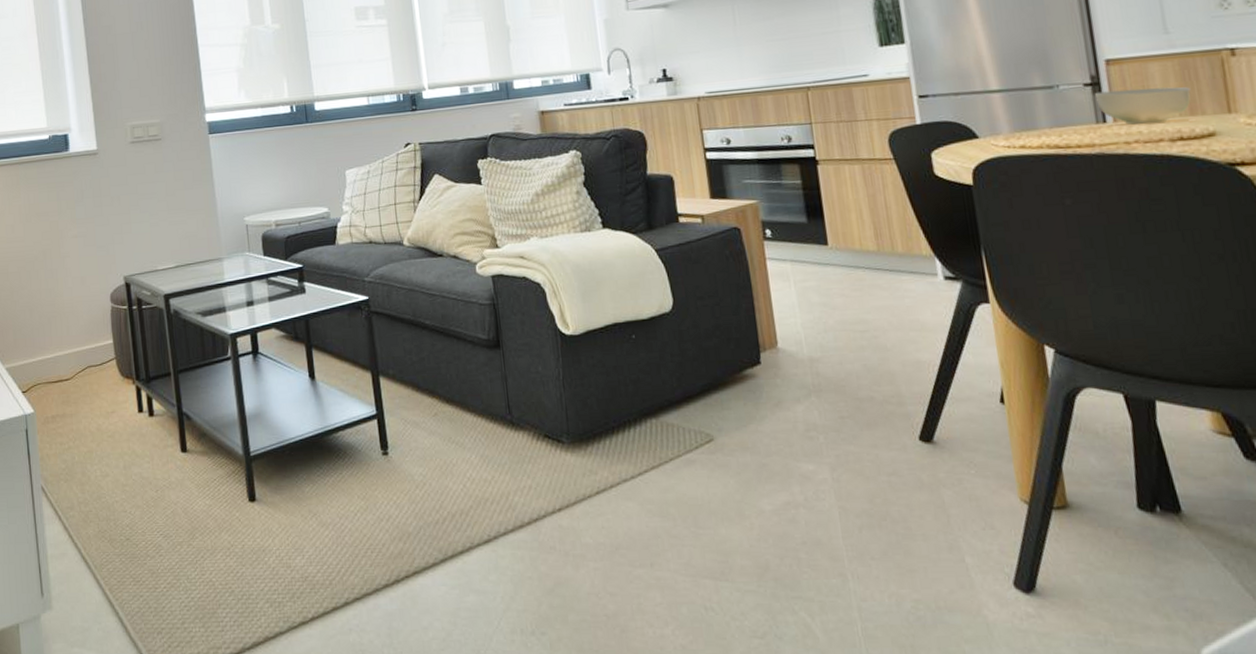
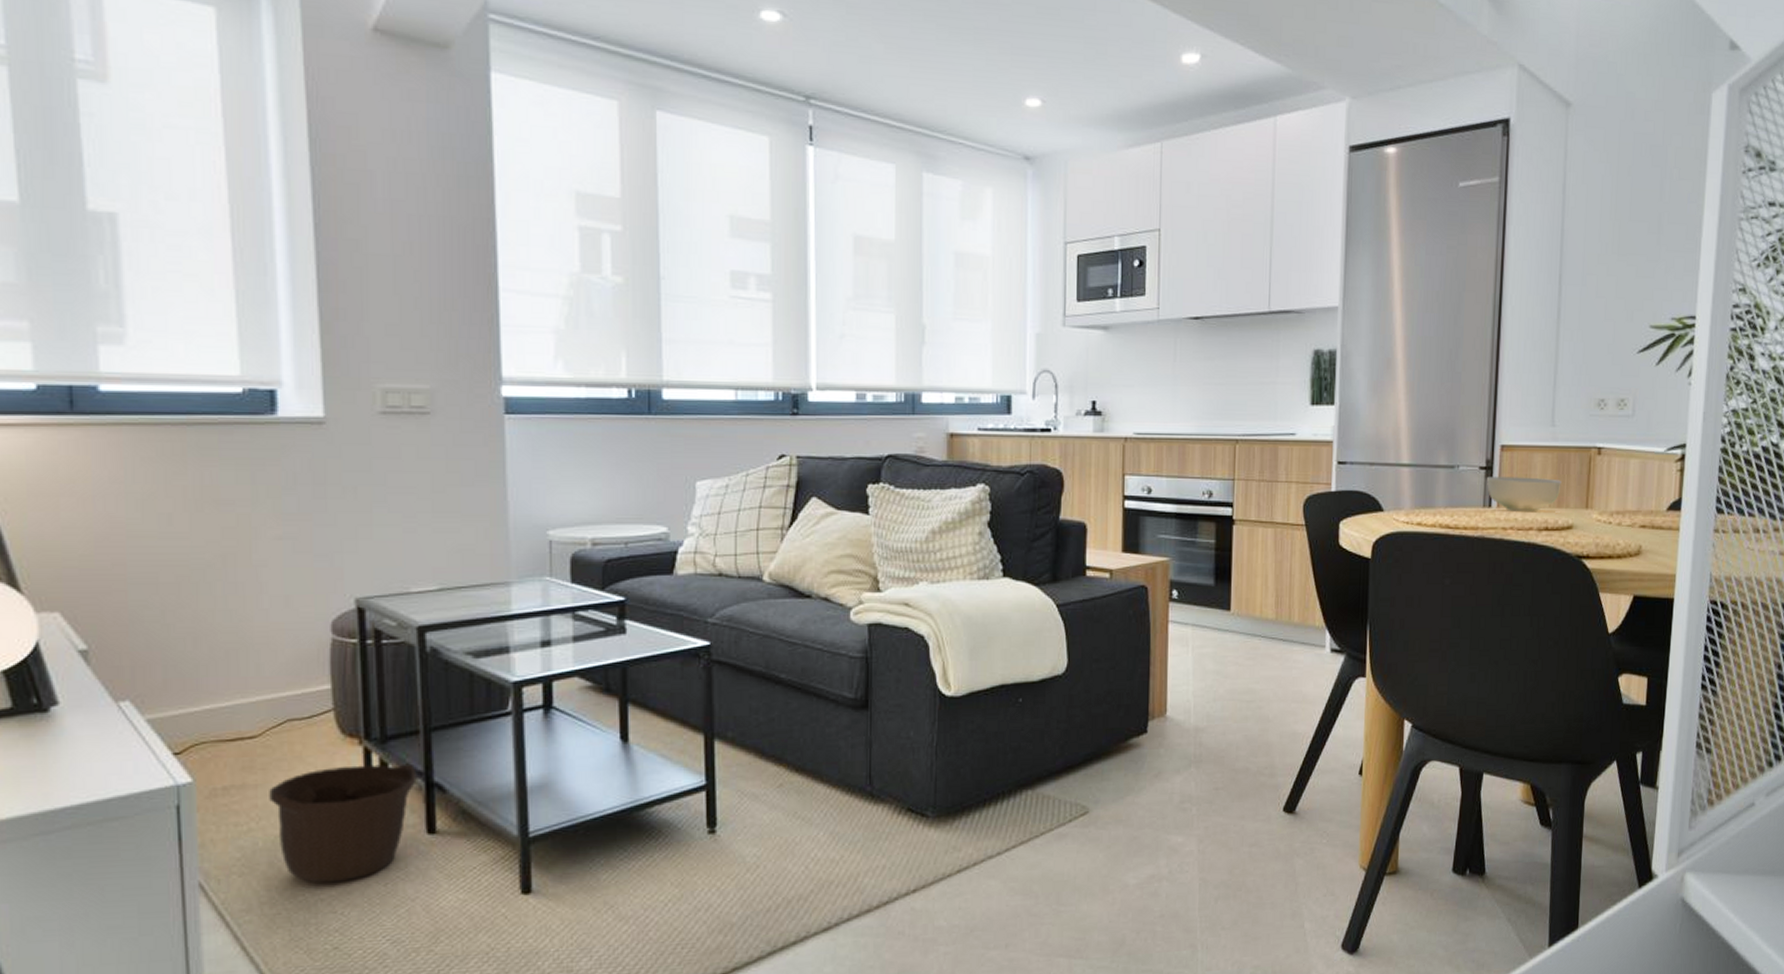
basket: none [79,399,172,489] -> present [269,764,417,883]

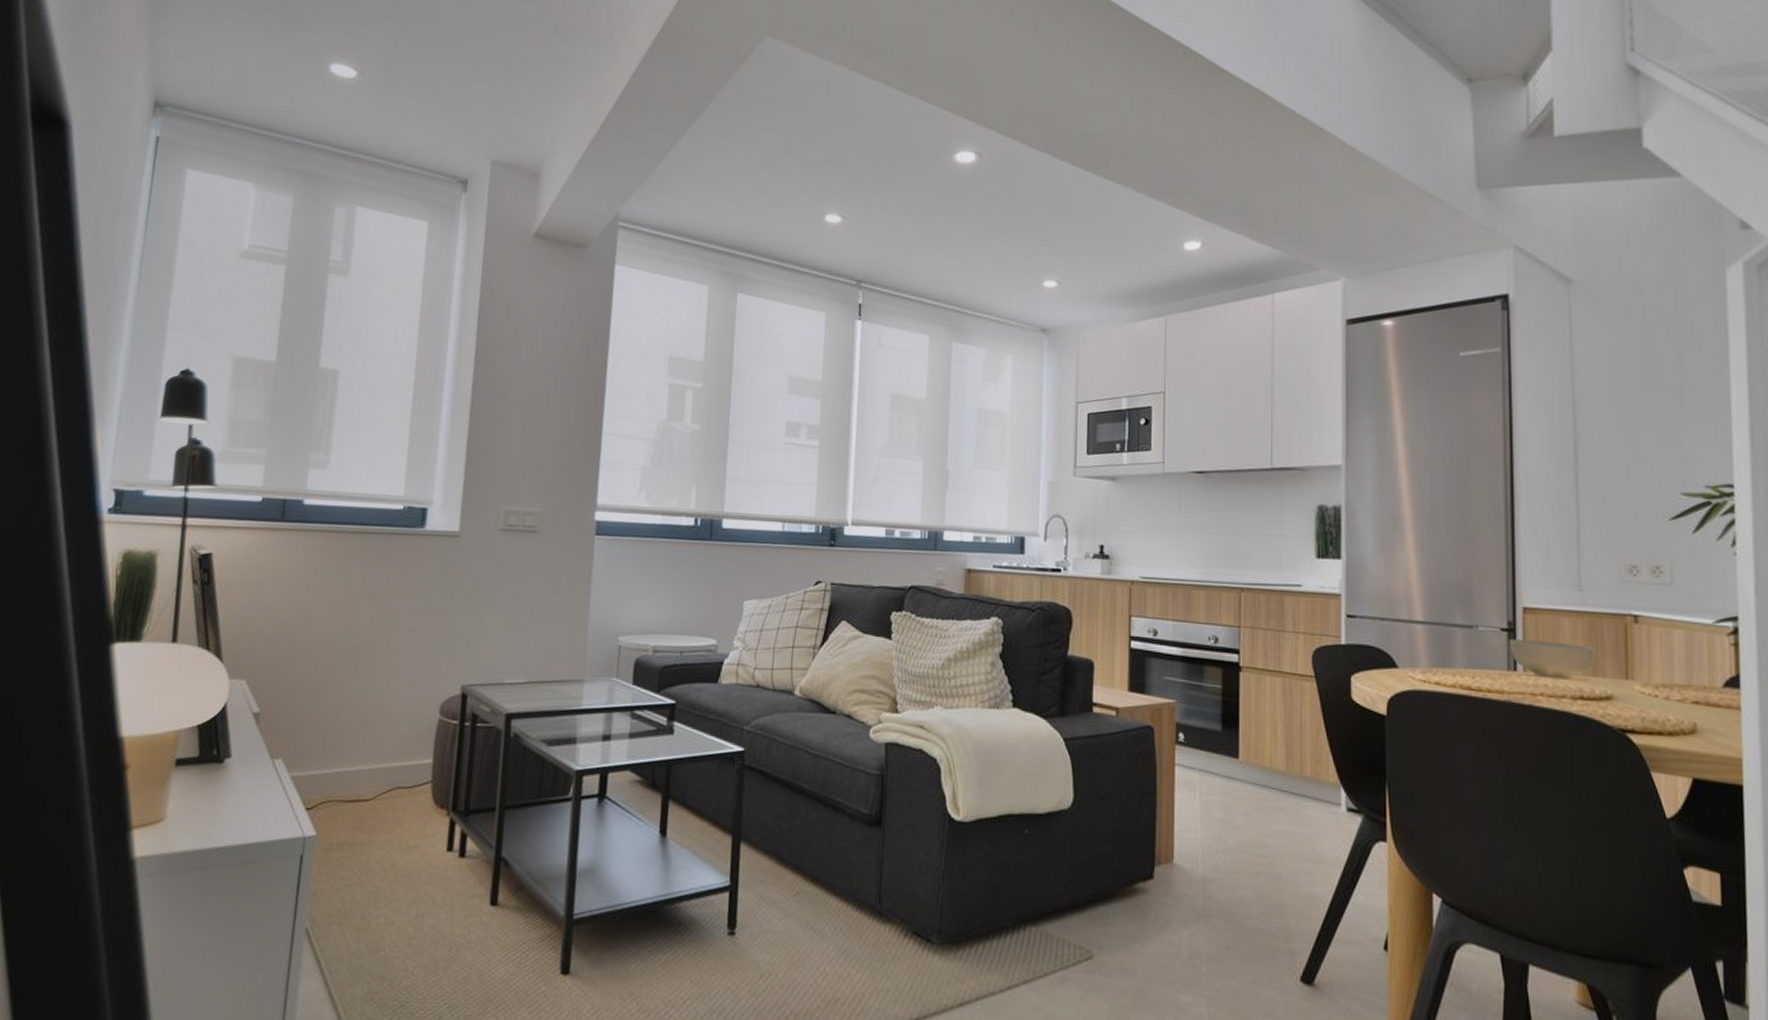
basket: present [269,764,417,883] -> none [371,834,489,942]

